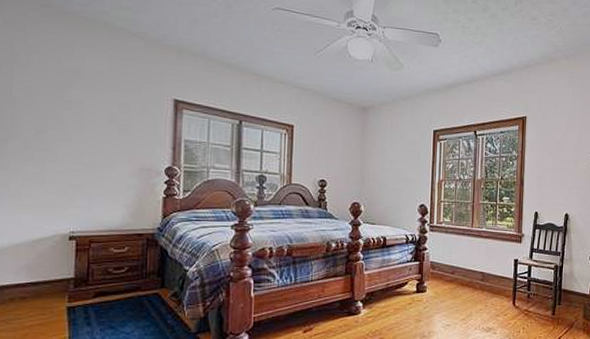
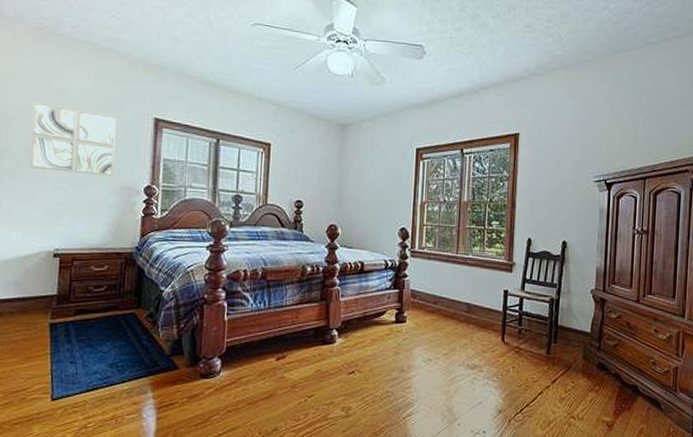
wall art: none [39,81,133,157] -> present [29,101,116,176]

